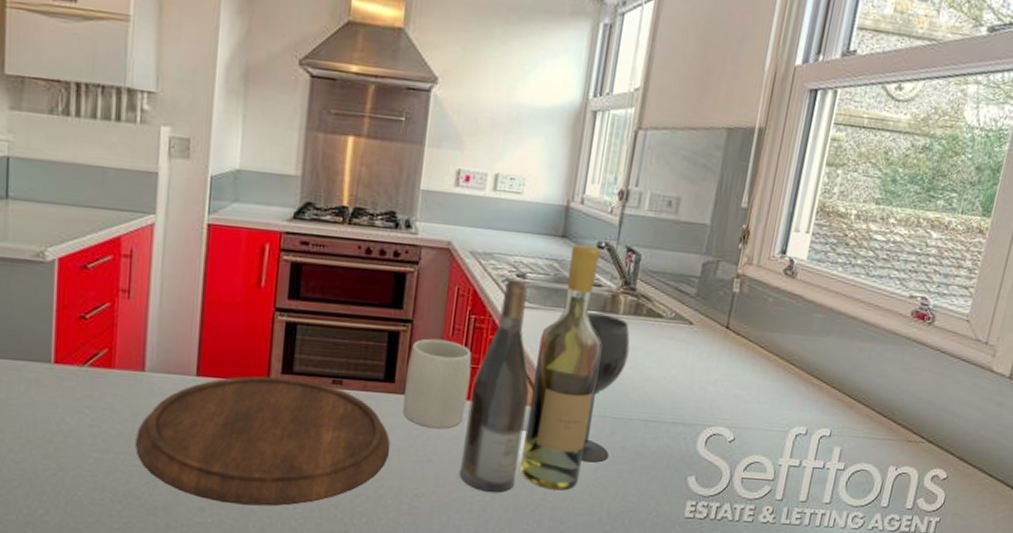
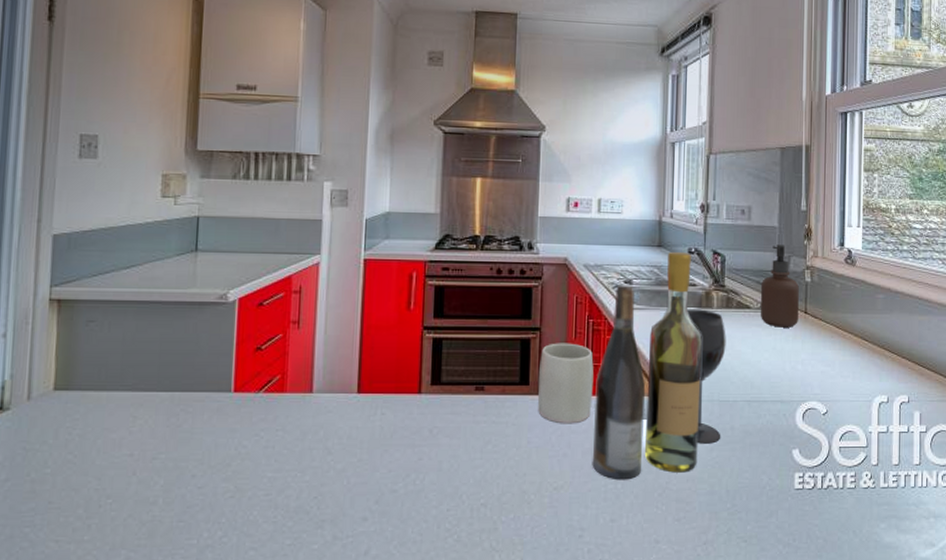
cutting board: present [136,376,390,506] -> none [305,388,529,511]
soap dispenser: none [673,246,724,343] -> present [760,245,799,328]

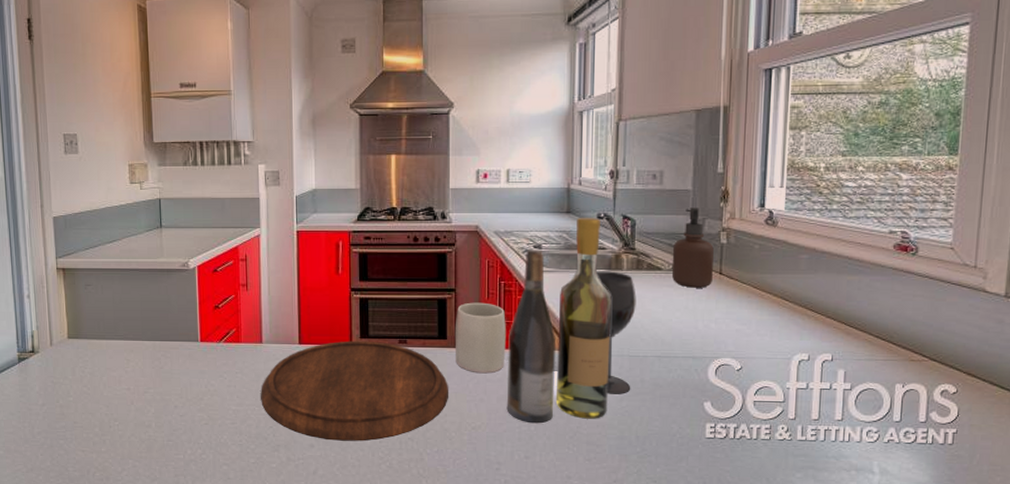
cutting board: none [305,388,529,511] -> present [261,340,448,441]

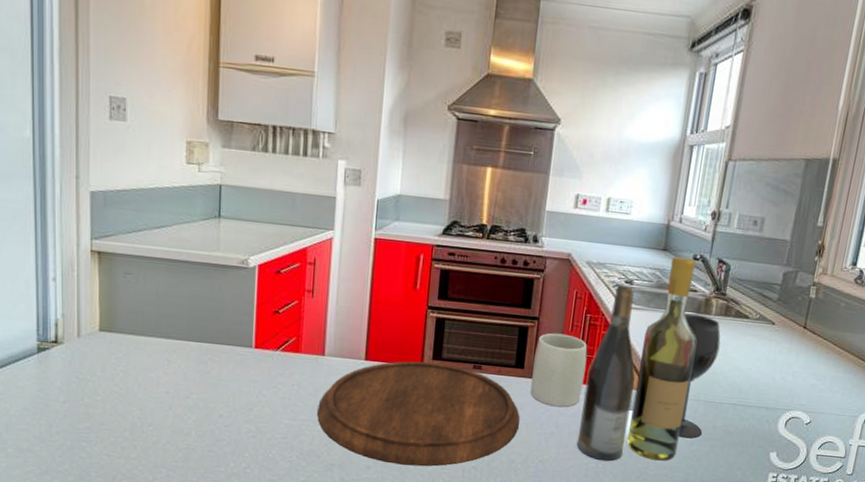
soap dispenser: present [671,208,714,288] -> none [757,258,802,341]

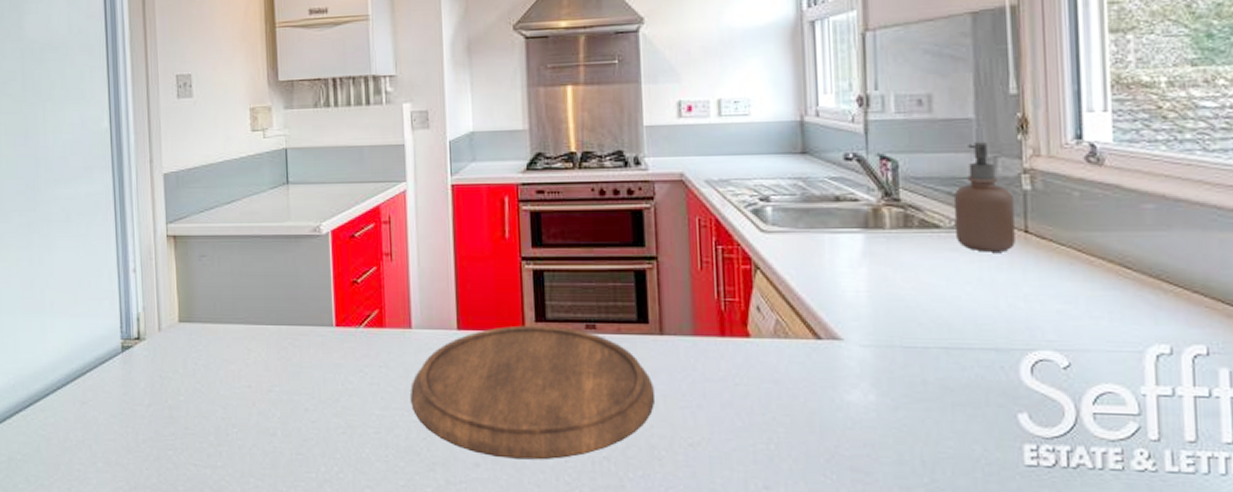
mug: present [530,332,588,408] -> none [658,274,729,370]
wine bottle: present [576,283,635,462] -> none [731,201,801,441]
bottle: present [627,256,697,461] -> none [799,158,877,435]
wine glass: present [678,313,721,439] -> none [846,230,908,401]
soap dispenser: none [757,258,802,341] -> present [953,142,1015,252]

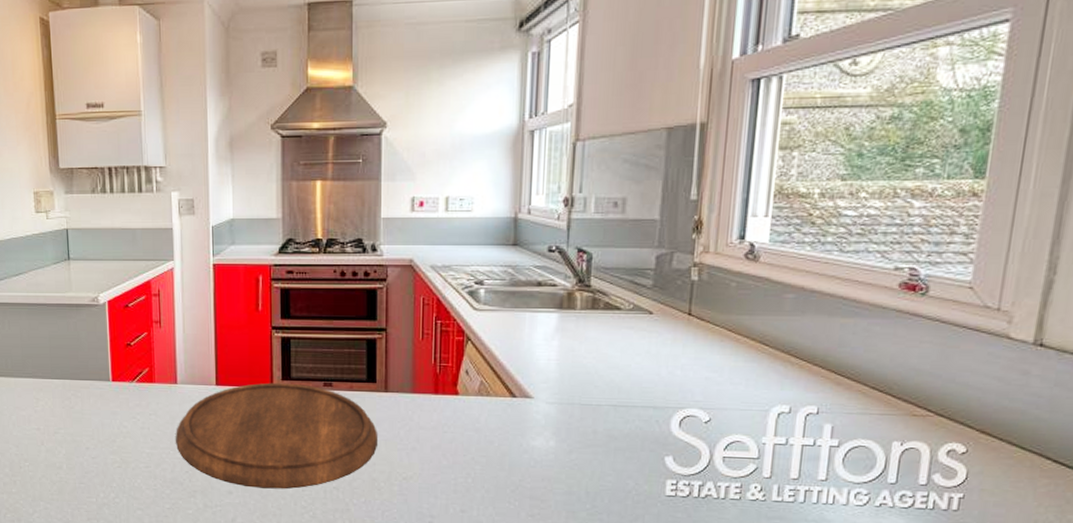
soap dispenser: present [953,142,1015,252] -> none [632,240,683,330]

